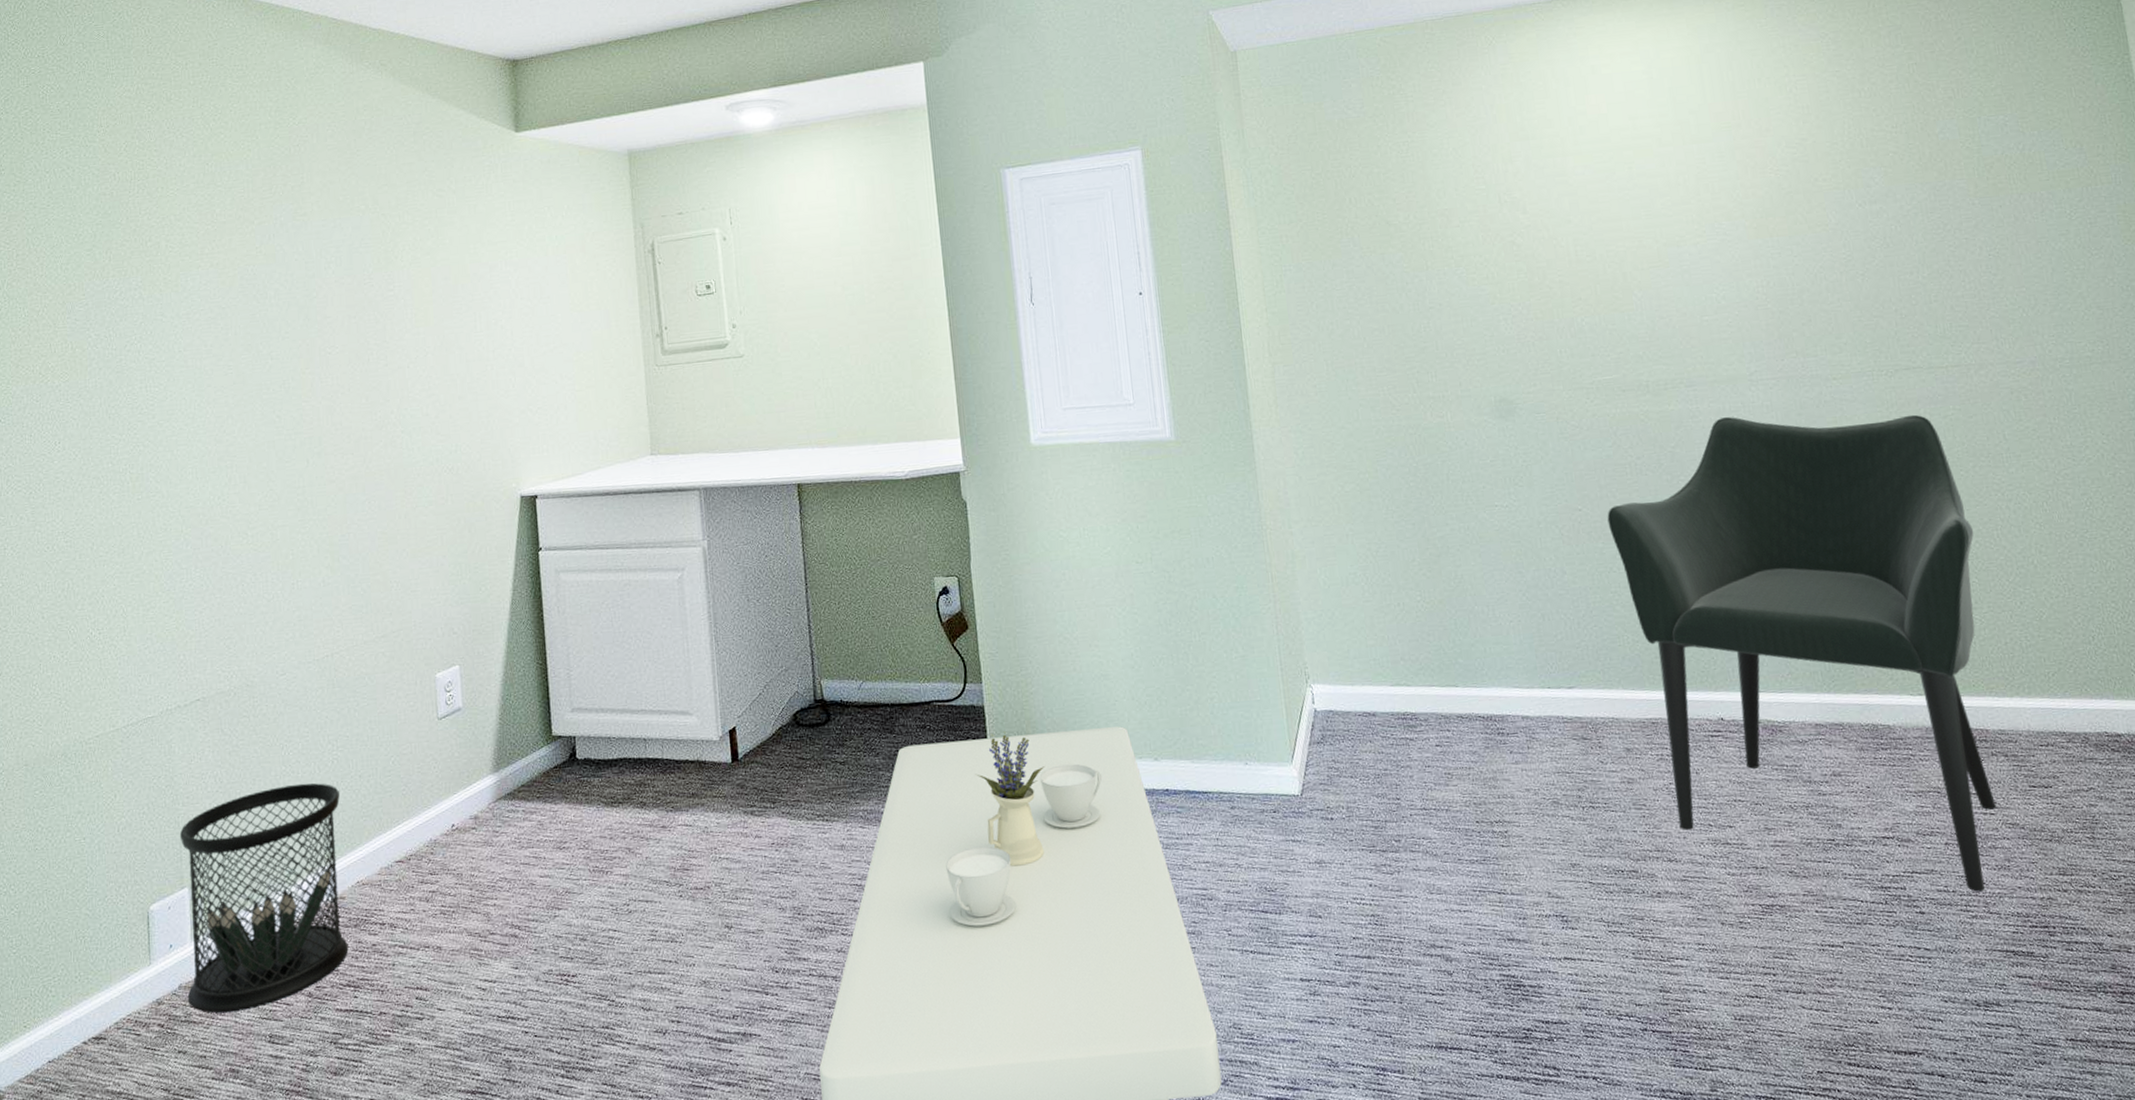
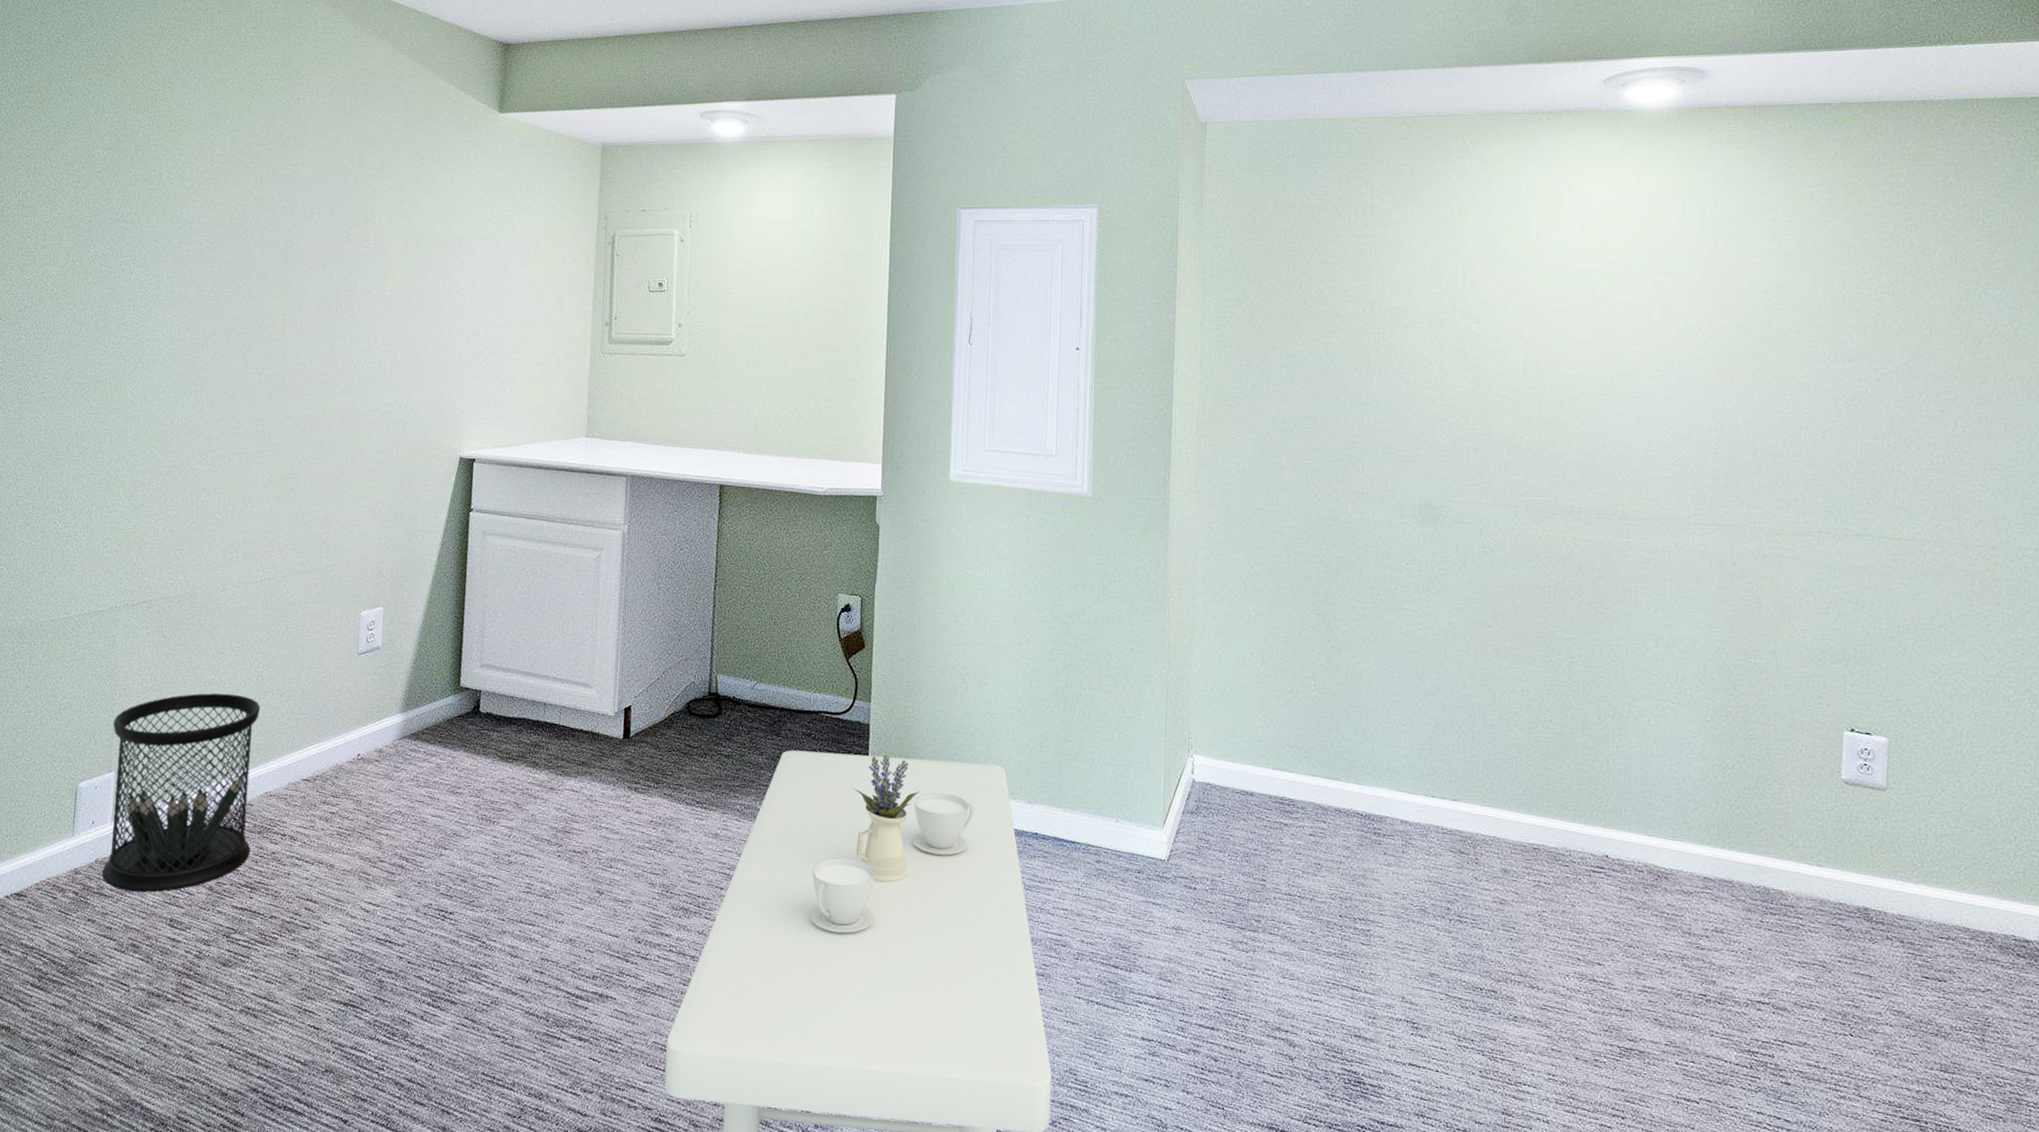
armchair: present [1607,414,1996,891] -> none [1518,556,1903,1073]

